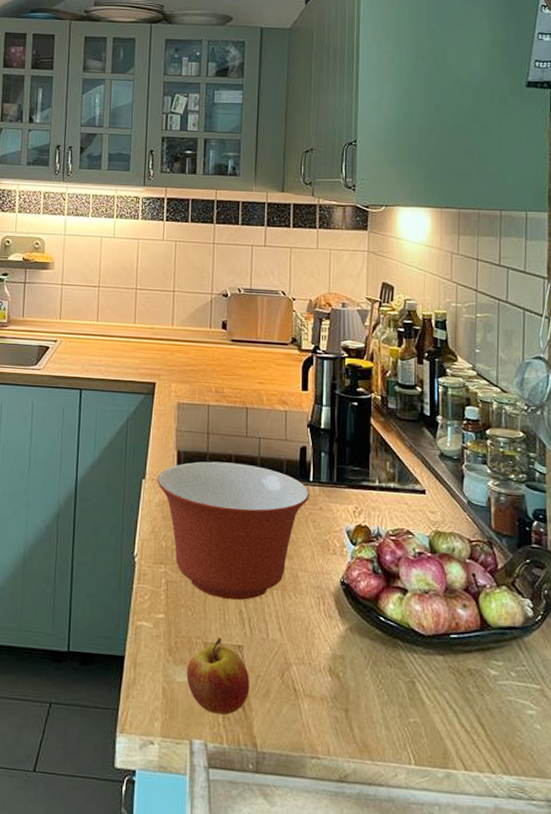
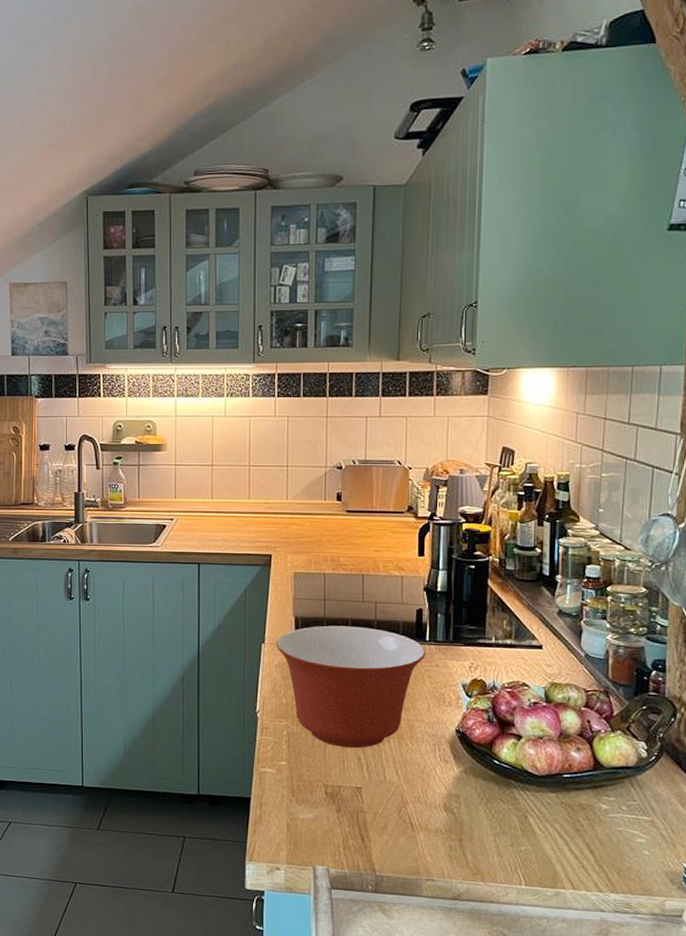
apple: present [186,637,250,715] -> none [308,781,369,845]

